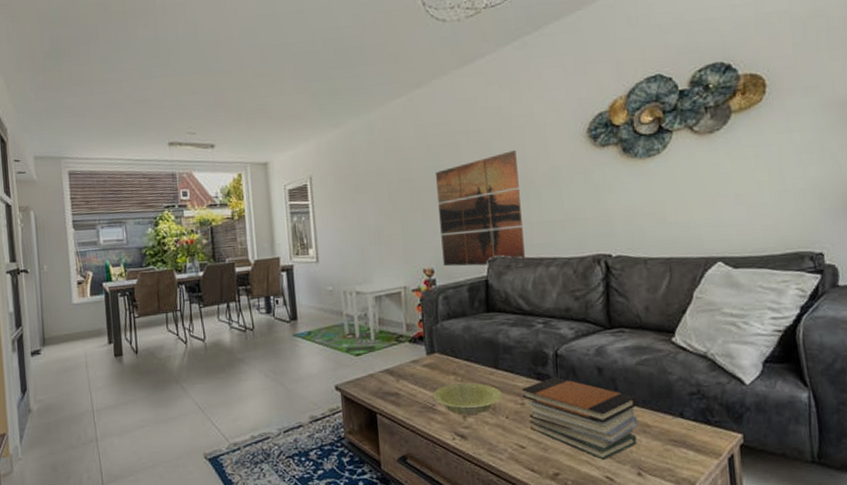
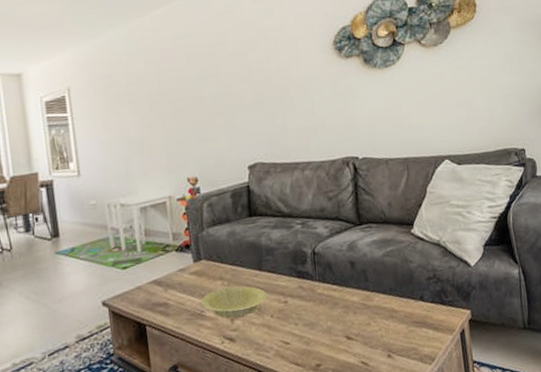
wall art: present [436,150,527,267] -> none [196,61,284,175]
book stack: present [522,377,639,460] -> none [284,273,387,347]

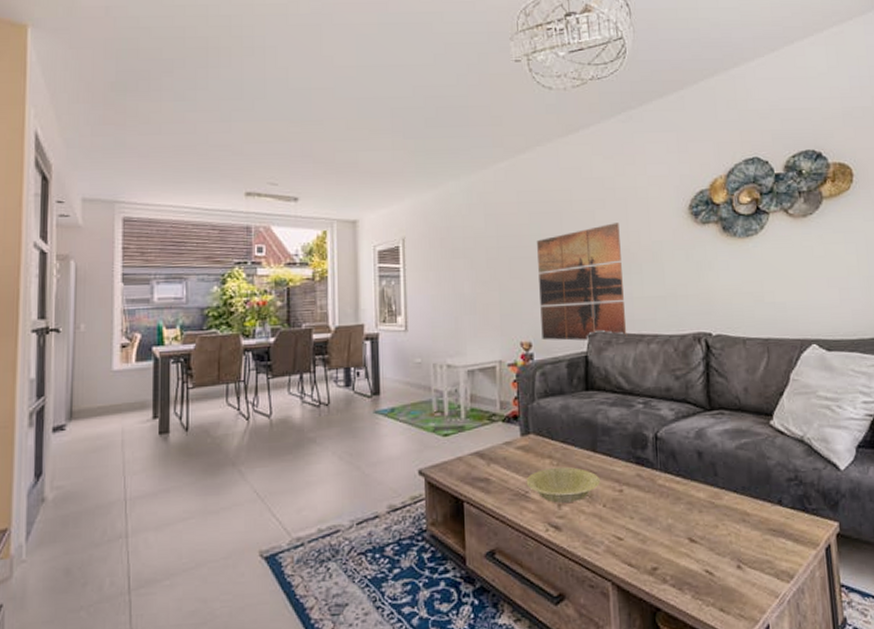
wall art: none [196,61,284,175] -> present [537,223,627,341]

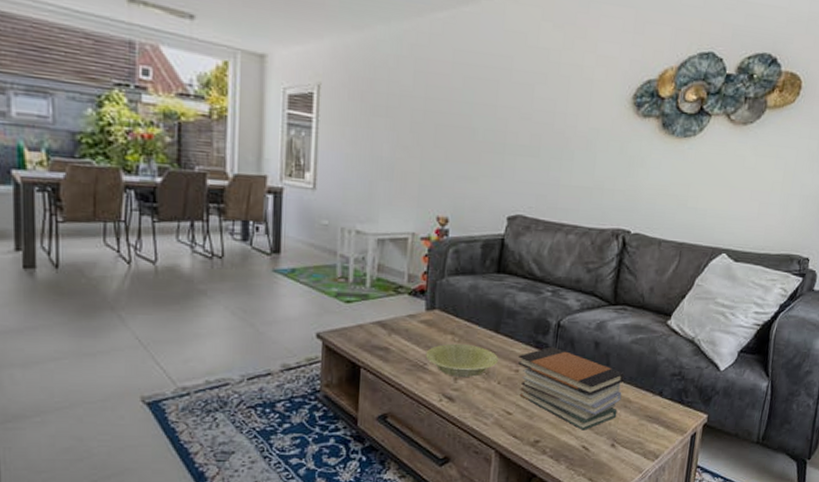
wall art: present [537,223,627,341] -> none [460,101,558,224]
book stack: none [621,461,738,552] -> present [518,346,625,430]

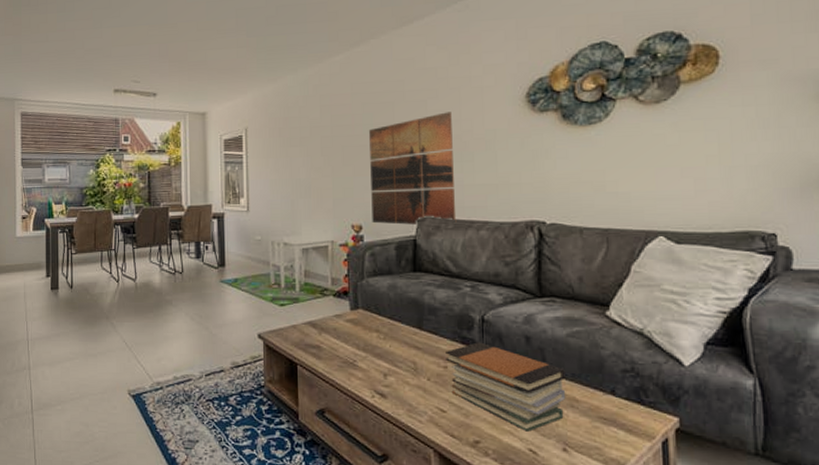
bowl: present [425,343,499,377] -> none [354,340,426,373]
wall art: none [460,101,558,224] -> present [369,112,457,225]

